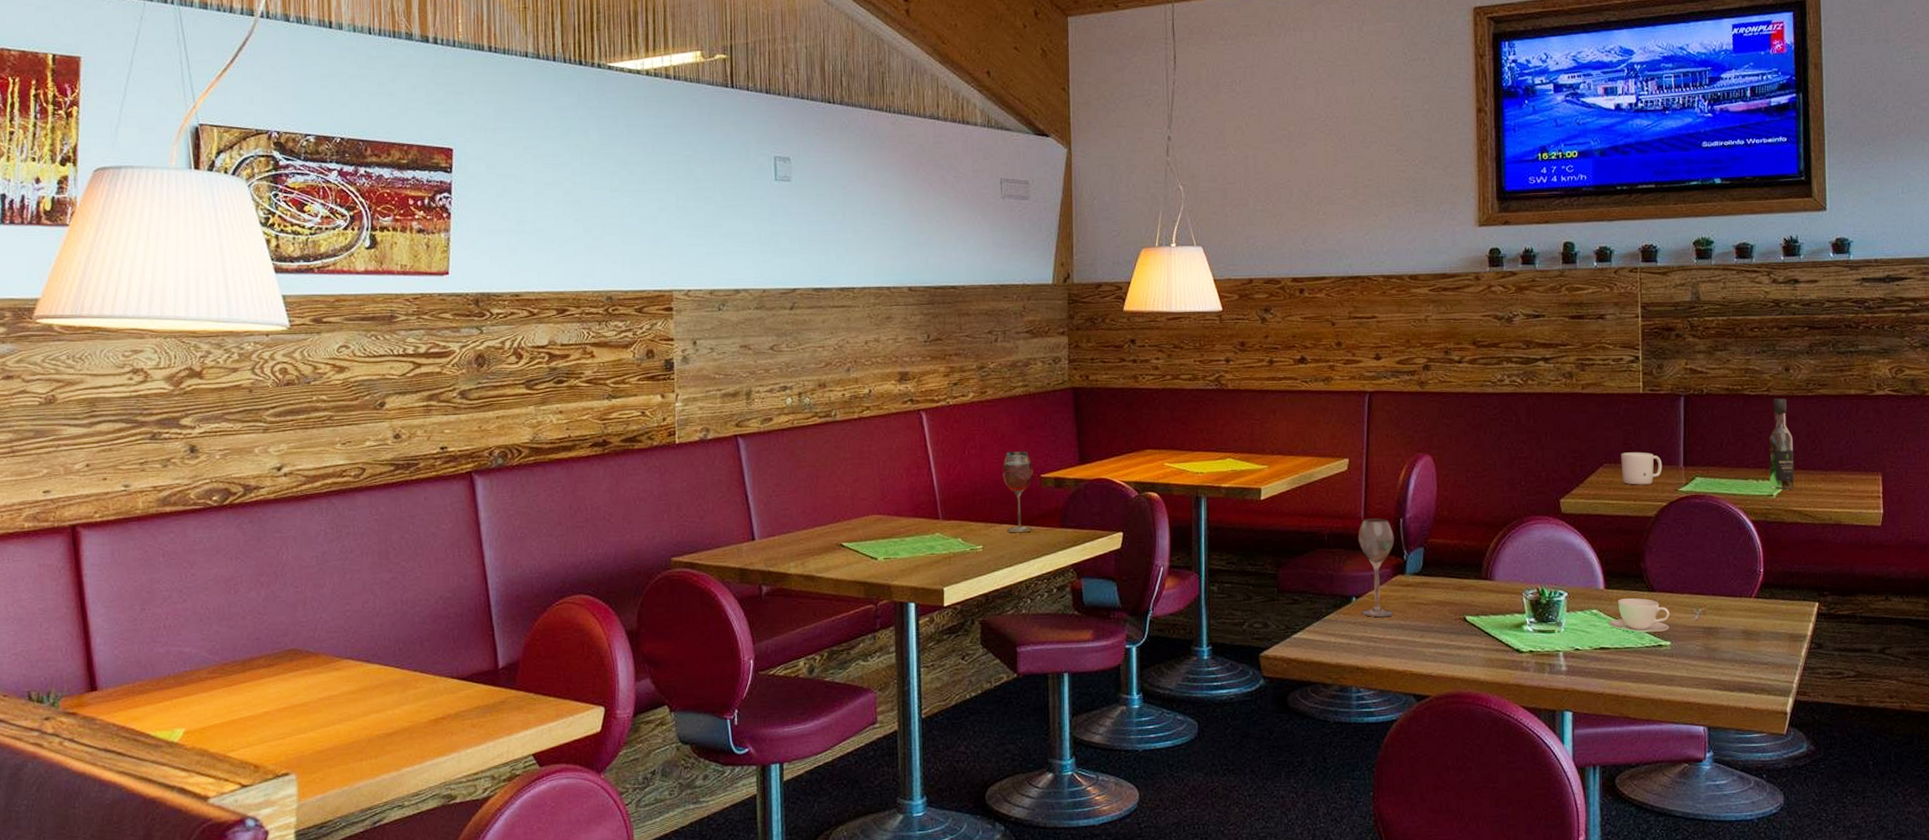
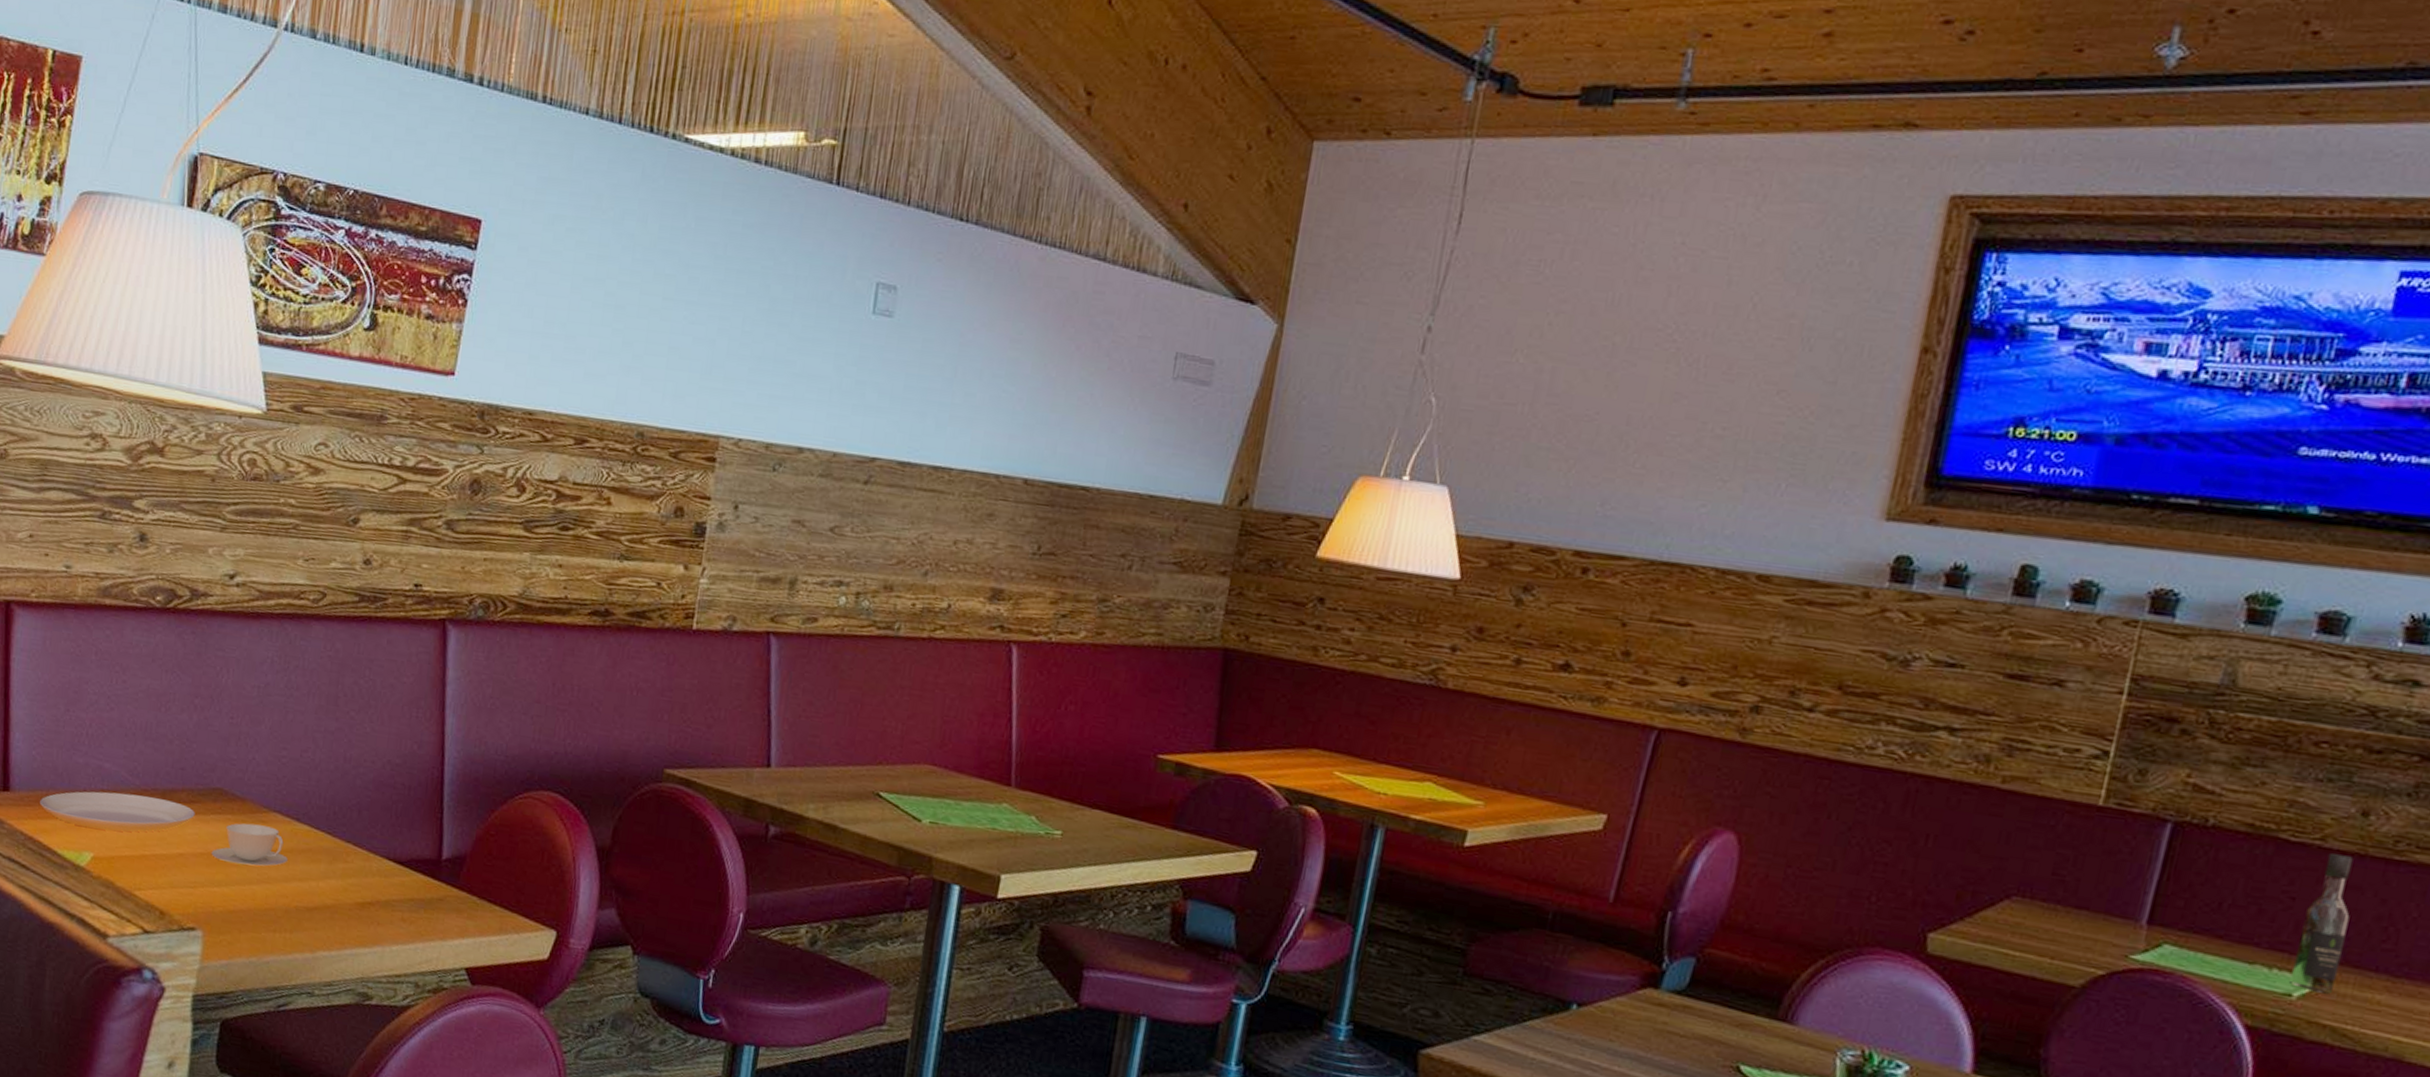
plate: none [128,668,275,708] -> present [40,791,195,833]
teacup: none [294,672,365,710] -> present [211,823,289,867]
wineglass: present [1003,451,1034,533] -> none [1098,716,1150,827]
wineglass: present [1357,518,1394,618] -> none [1582,901,1655,1042]
mug: present [1621,452,1663,485] -> none [2037,885,2112,941]

